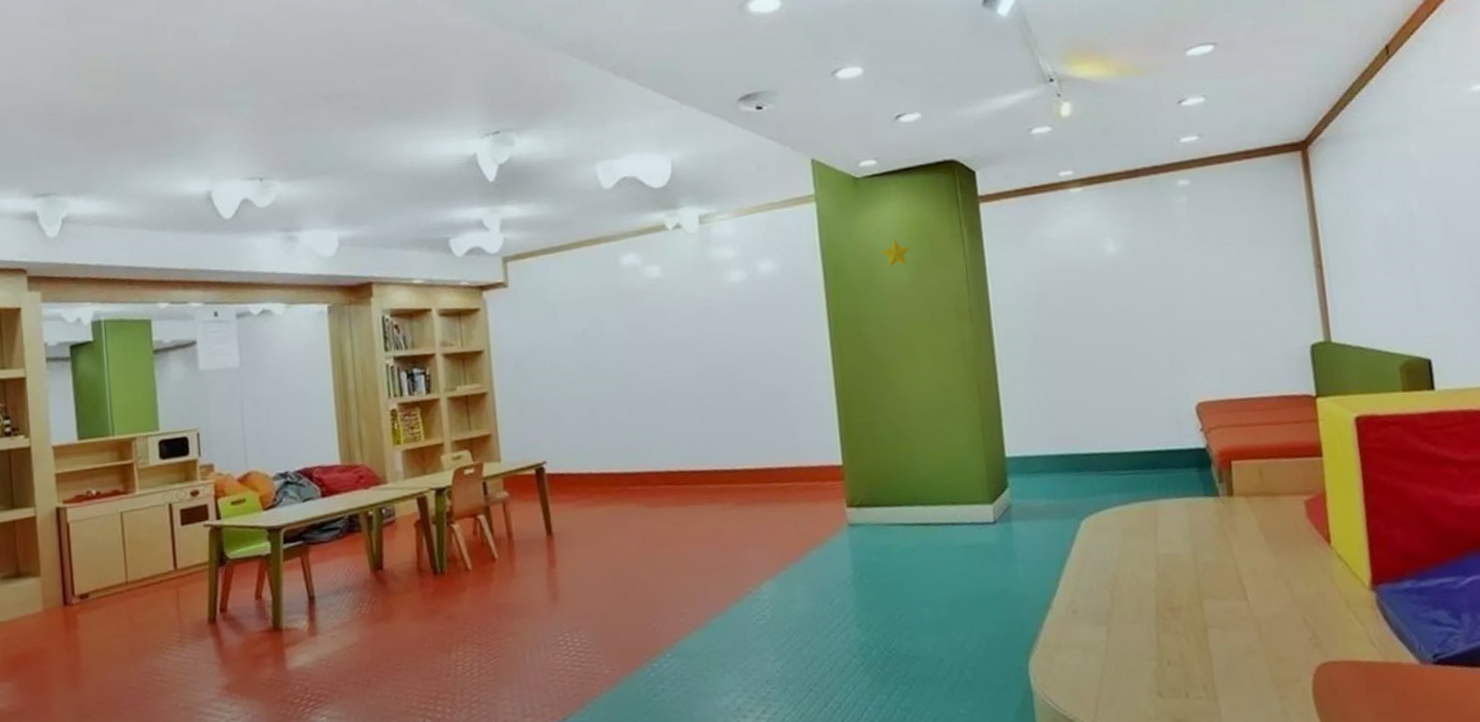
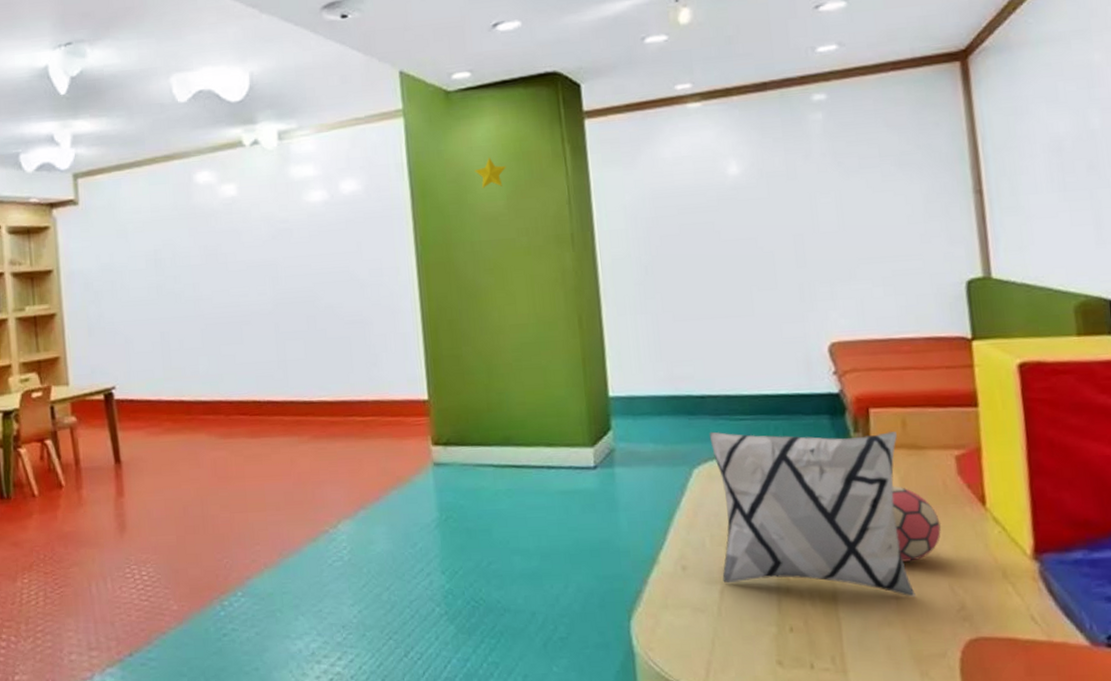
decorative pillow: none [1094,481,1274,629] -> present [709,431,916,597]
toy ball: none [1252,529,1295,597] -> present [891,486,942,562]

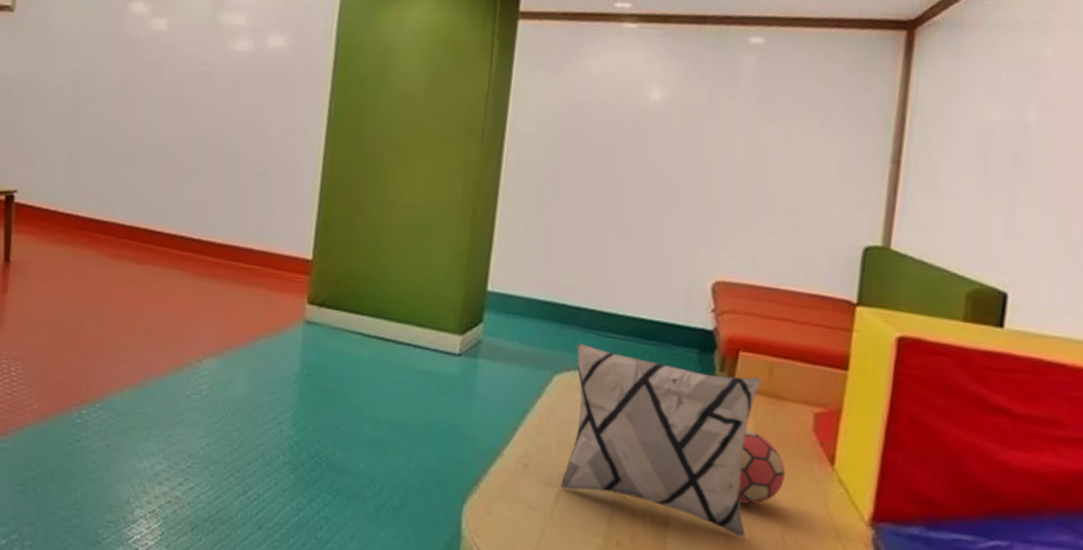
decorative star: present [475,157,506,188] -> none [401,39,432,70]

